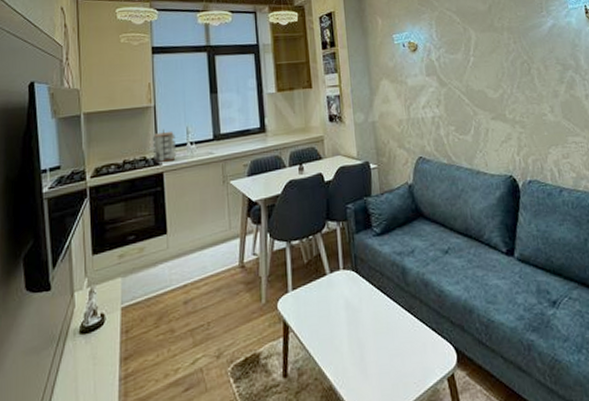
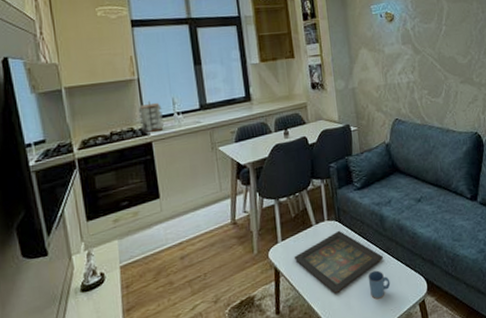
icon panel: none [305,281,406,357] -> present [294,230,384,293]
mug: none [387,333,414,369] -> present [368,270,391,299]

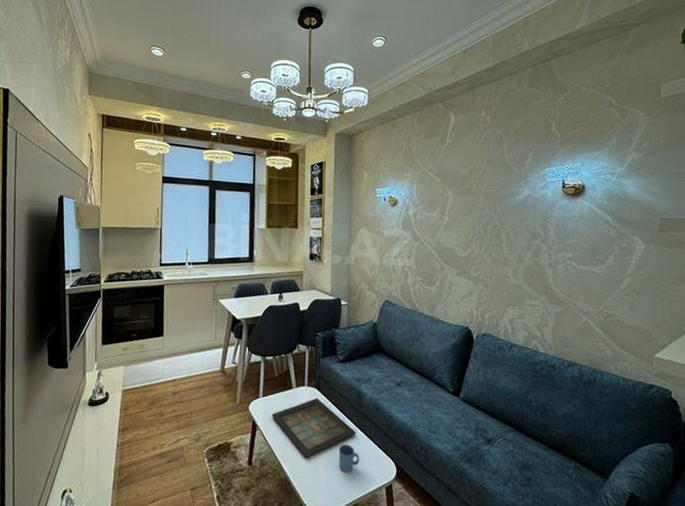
spice rack: present [138,100,164,134] -> none [156,248,177,277]

